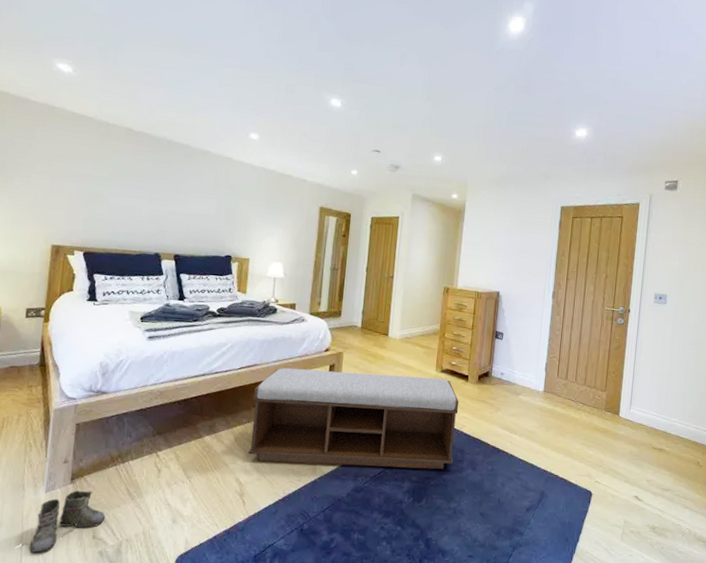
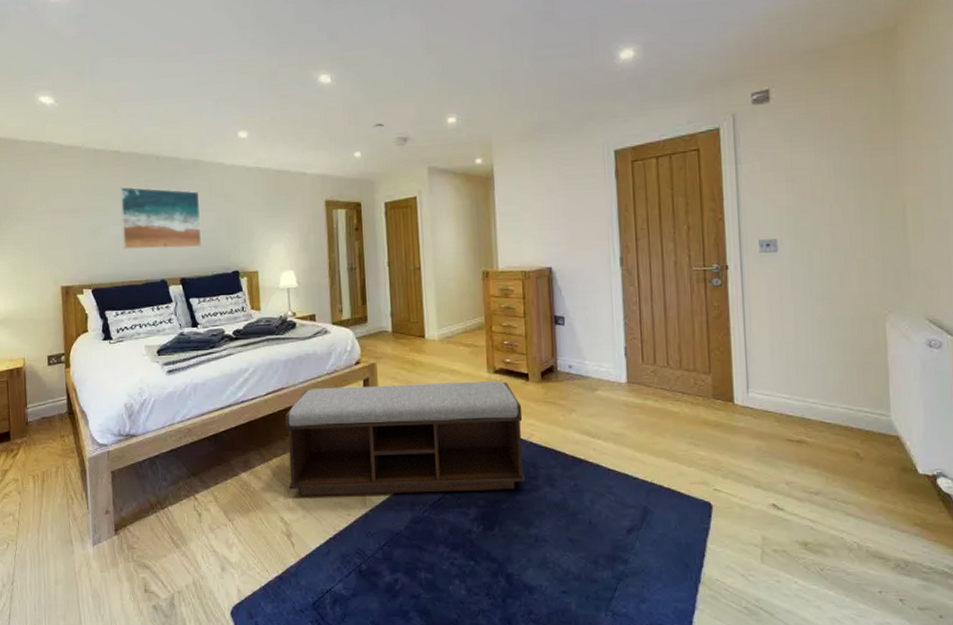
boots: present [22,490,106,555] -> none [79,542,154,612]
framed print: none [121,162,205,229] -> present [120,187,202,249]

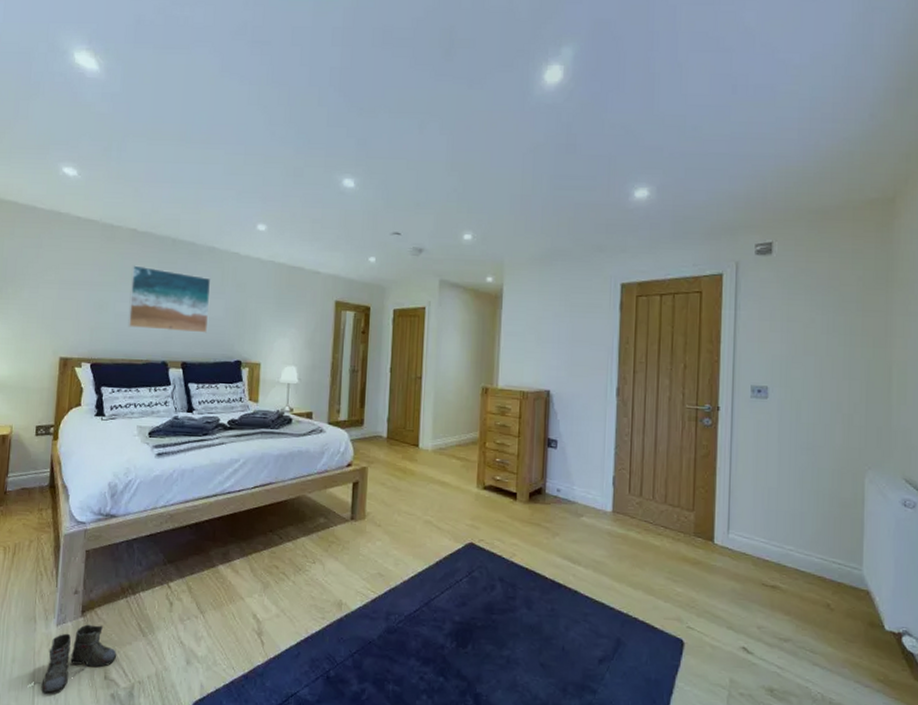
boots: none [79,542,154,612] -> present [34,624,117,695]
bench: present [285,381,525,496] -> none [265,486,507,609]

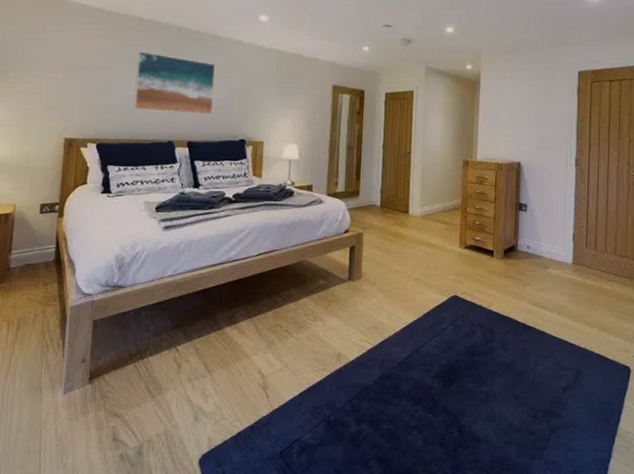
boots: present [34,624,117,695] -> none [40,390,126,461]

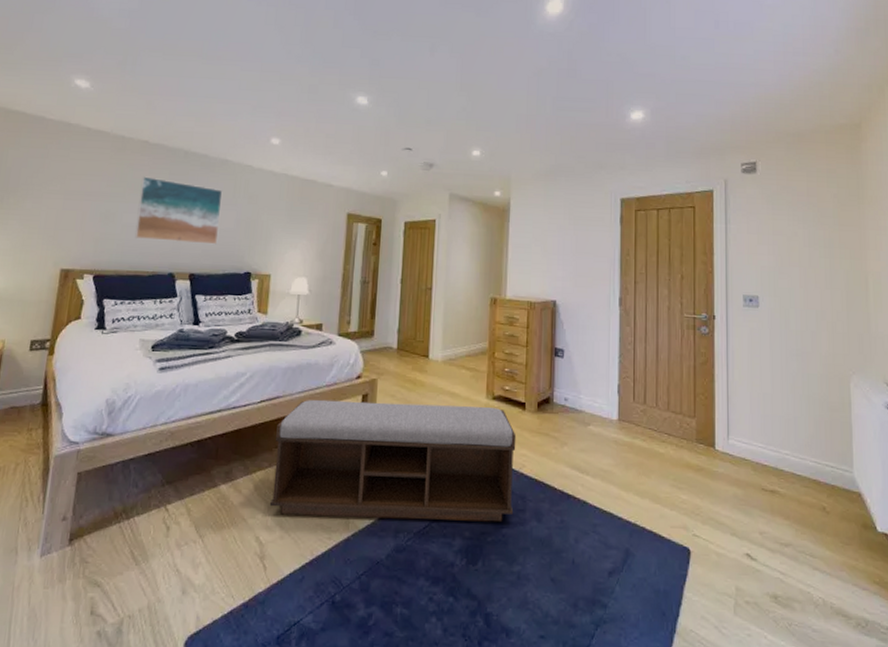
bench: none [269,251,486,352] -> present [269,399,517,522]

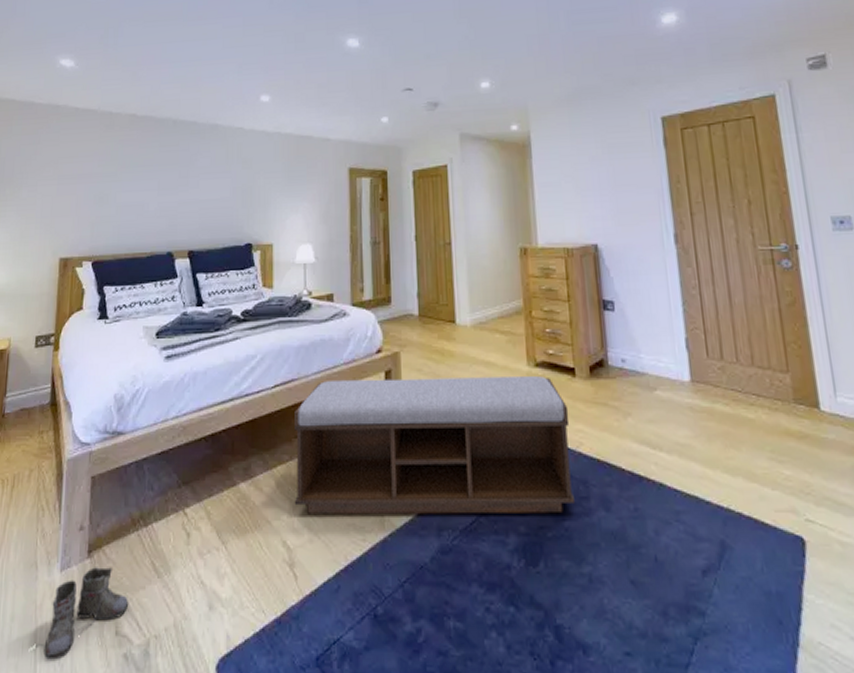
boots: none [10,554,106,636] -> present [36,567,129,660]
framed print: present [134,176,223,245] -> none [130,151,215,219]

